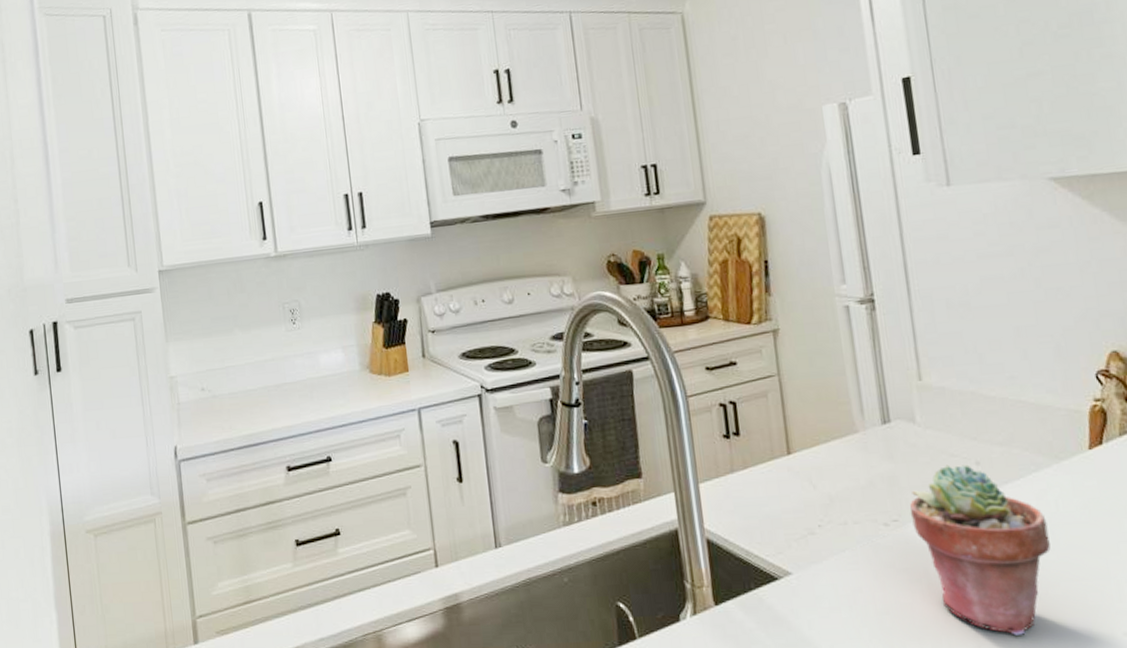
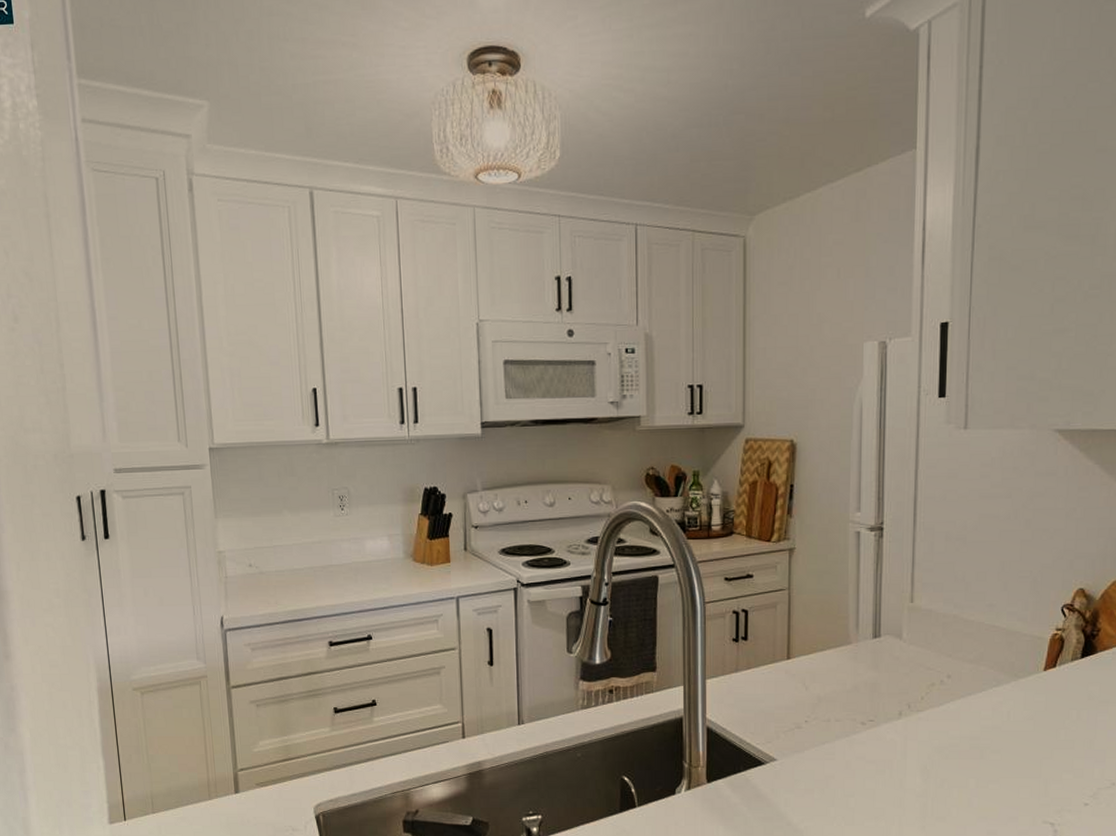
potted succulent: present [910,464,1051,637] -> none [885,676,998,820]

